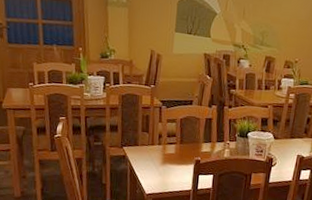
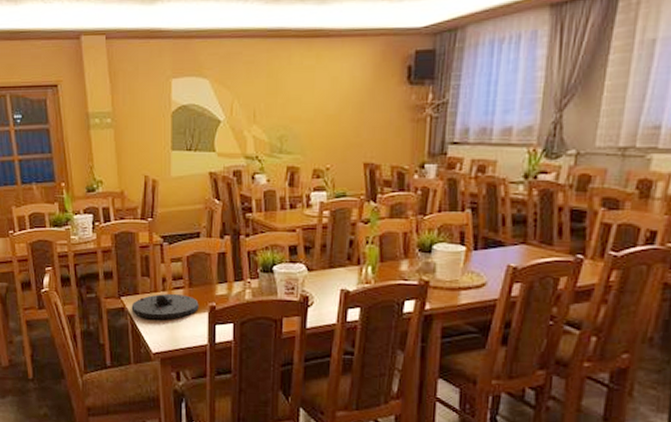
plate: none [131,147,187,168] -> present [131,293,199,320]

